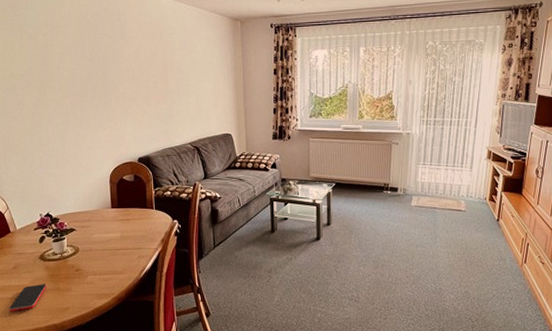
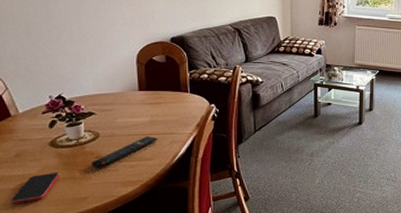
remote control: none [72,251,127,281] -> present [91,136,157,169]

